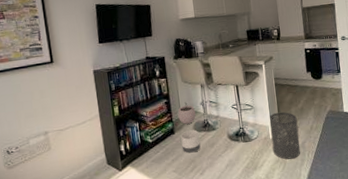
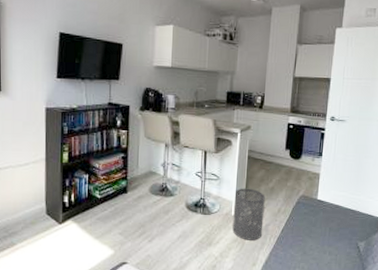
plant pot: present [178,102,196,124] -> none [134,161,154,185]
planter: present [180,130,201,153] -> none [133,192,154,217]

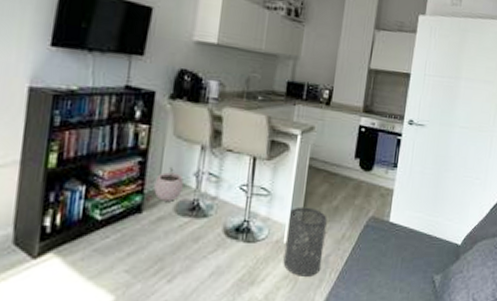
plant pot: none [134,161,154,185] -> present [154,168,184,201]

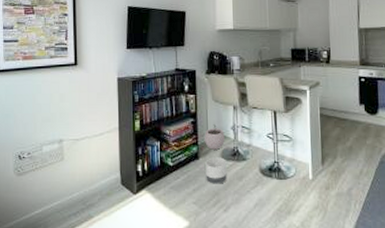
planter: none [148,211,181,247] -> present [205,157,227,184]
trash can: present [283,206,327,276] -> none [310,148,346,207]

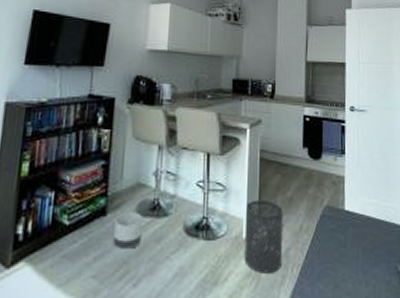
plant pot: present [205,124,225,150] -> none [117,169,144,202]
trash can: none [310,148,346,207] -> present [244,199,283,274]

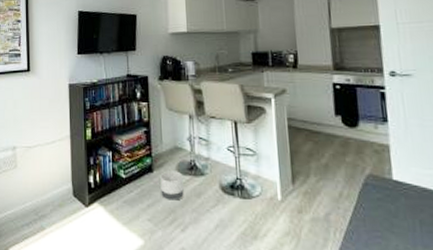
trash can: present [244,199,283,274] -> none [278,165,323,235]

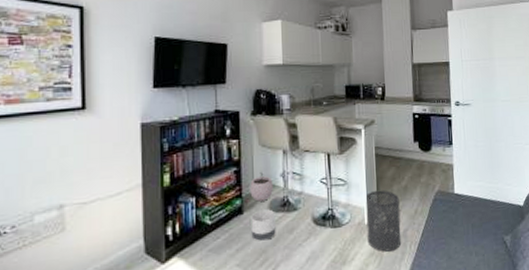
plant pot: none [159,135,180,162] -> present [250,172,273,202]
trash can: none [278,165,323,235] -> present [366,190,402,252]

